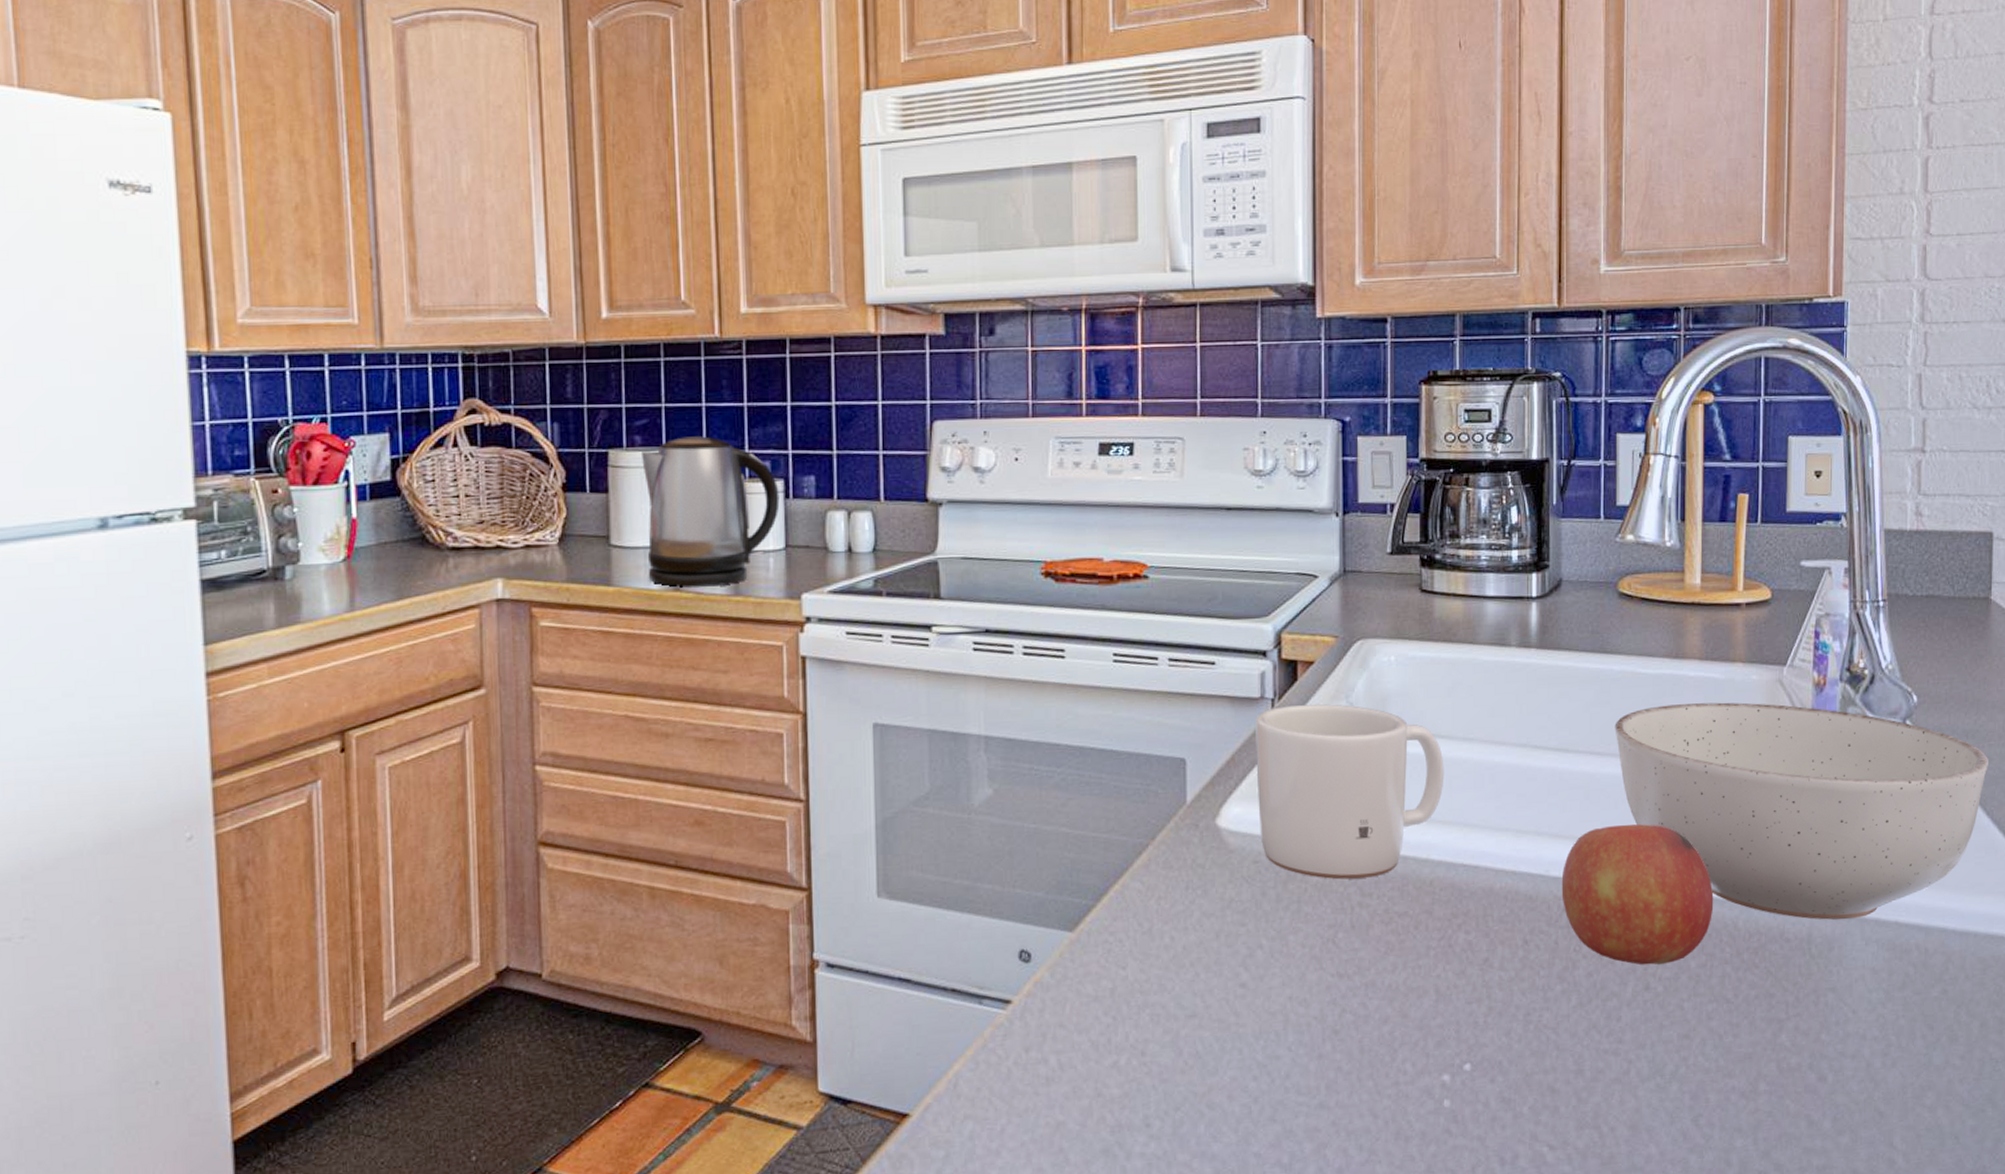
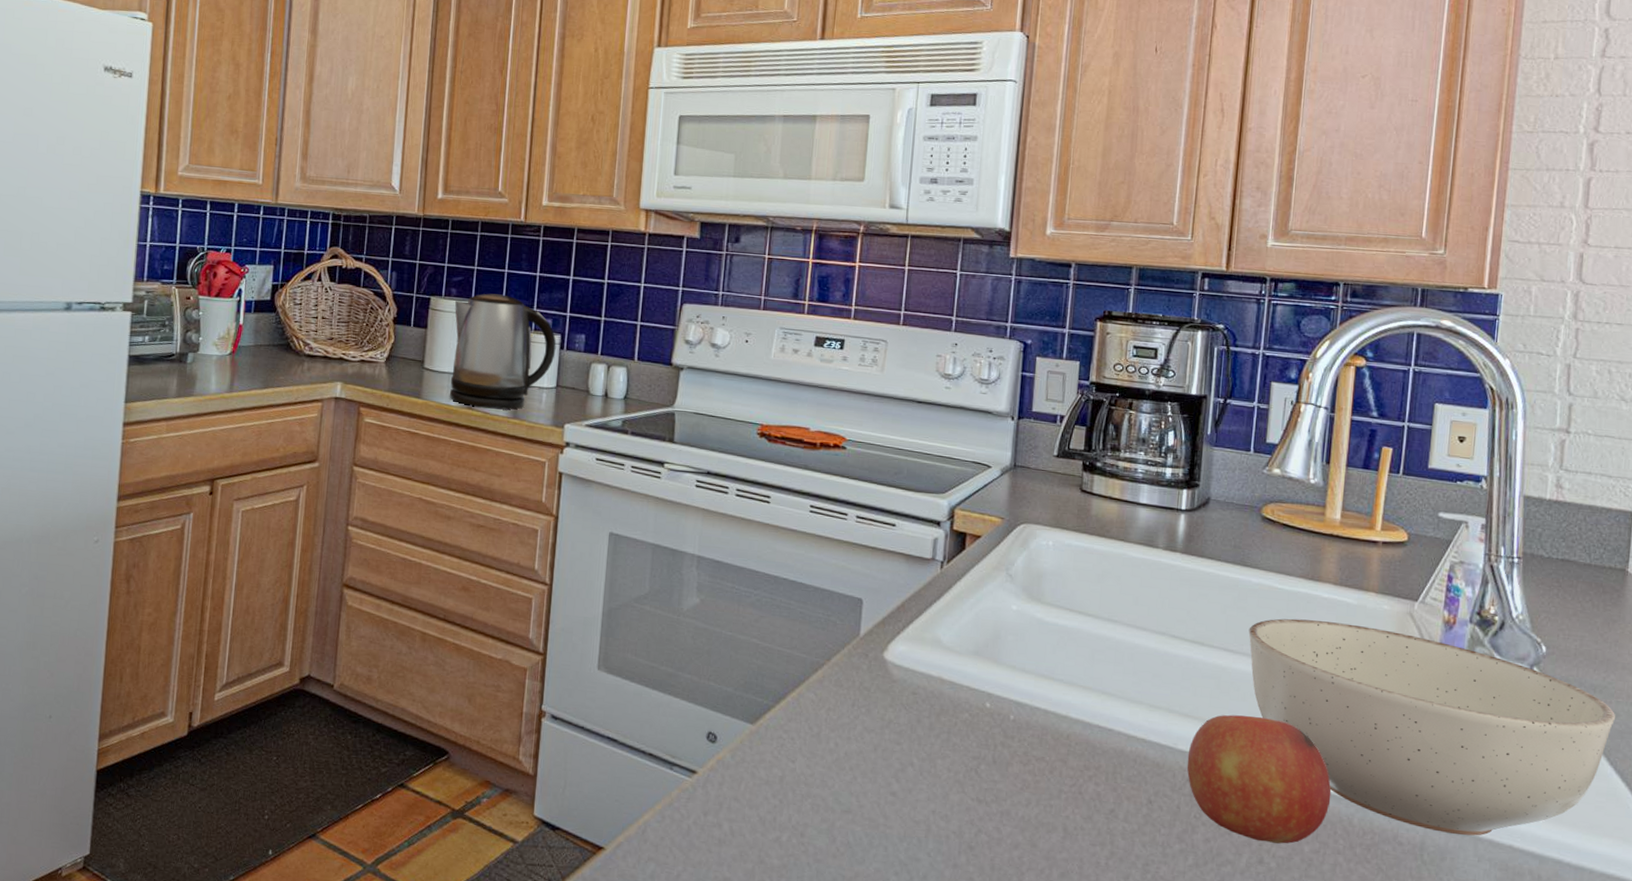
mug: present [1255,704,1444,880] -> none [920,569,1089,723]

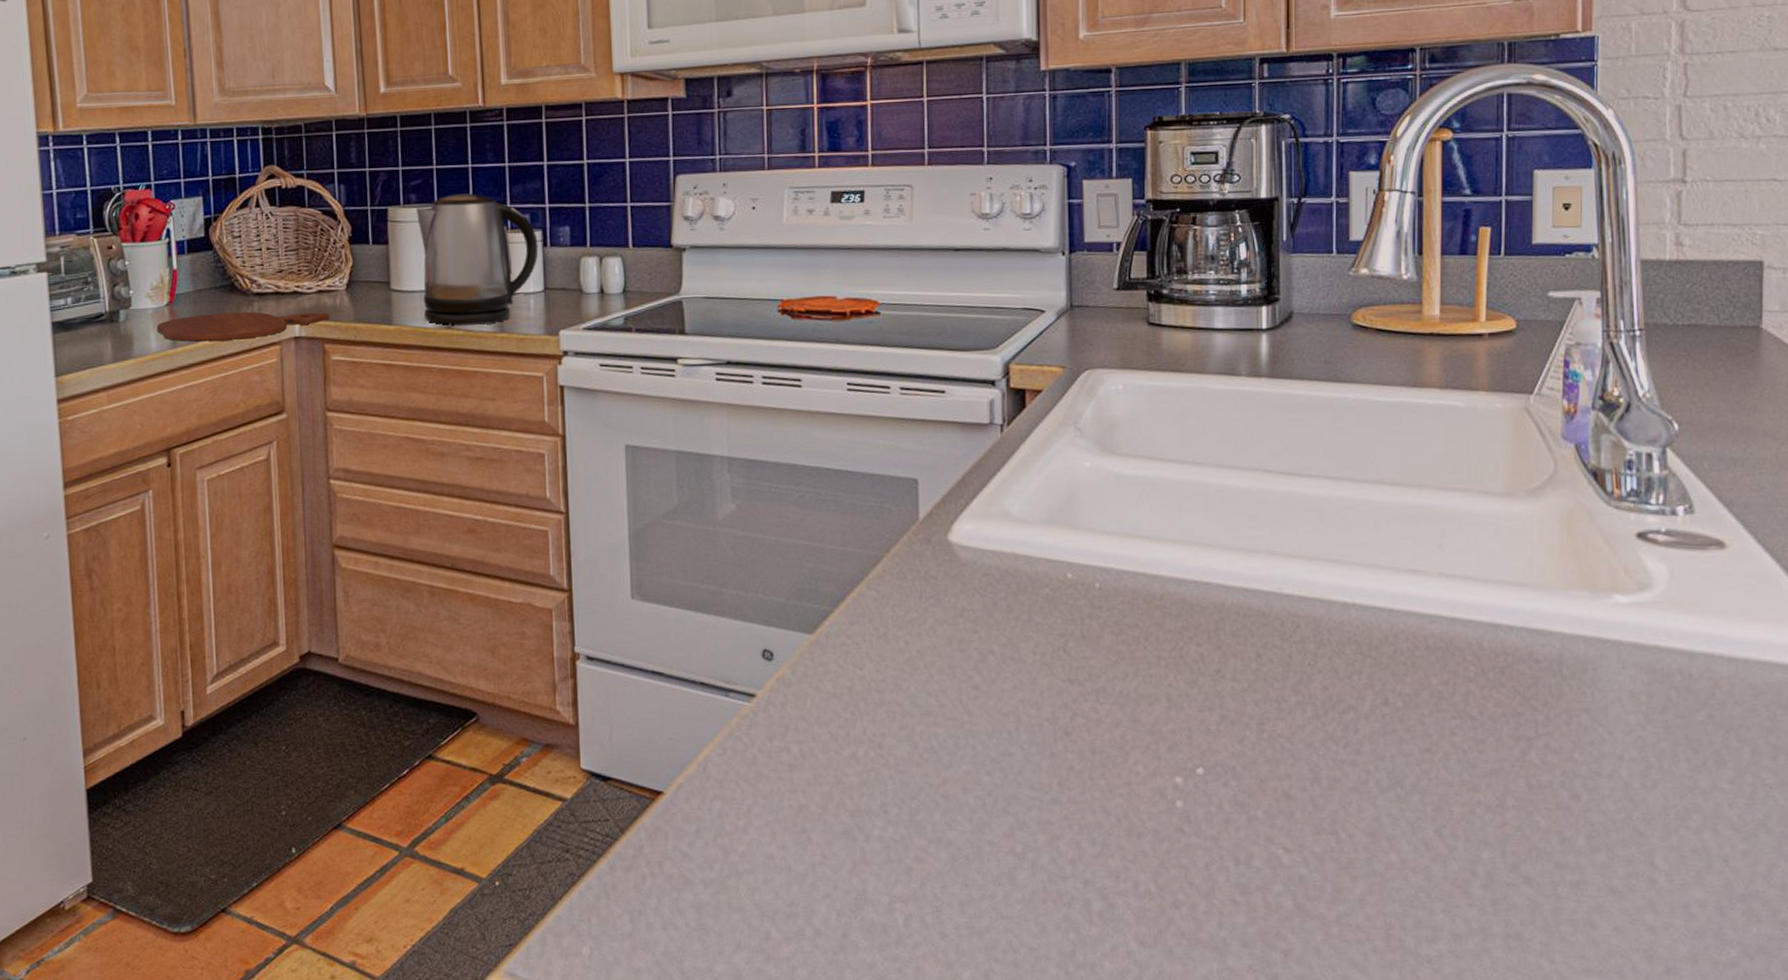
cutting board: none [217,366,368,393] -> present [156,311,330,342]
fruit: present [1186,714,1331,844] -> none [1295,545,1456,681]
bowl: present [1248,618,1615,836] -> none [1349,429,1759,642]

